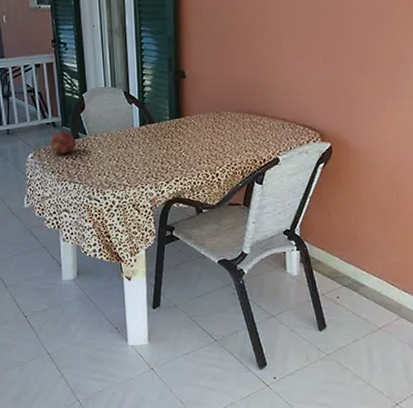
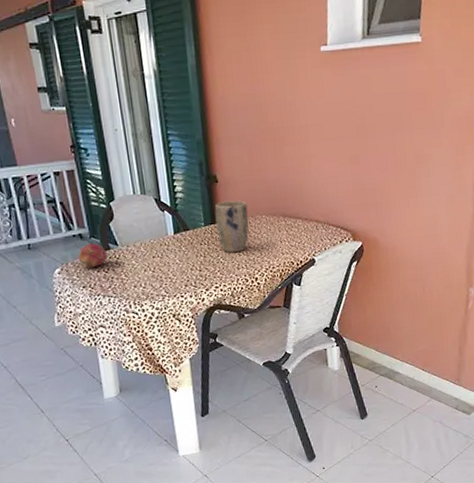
plant pot: none [180,95,214,148] -> present [215,200,249,253]

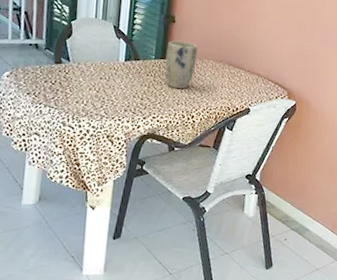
fruit: present [78,243,108,268] -> none [29,54,58,78]

